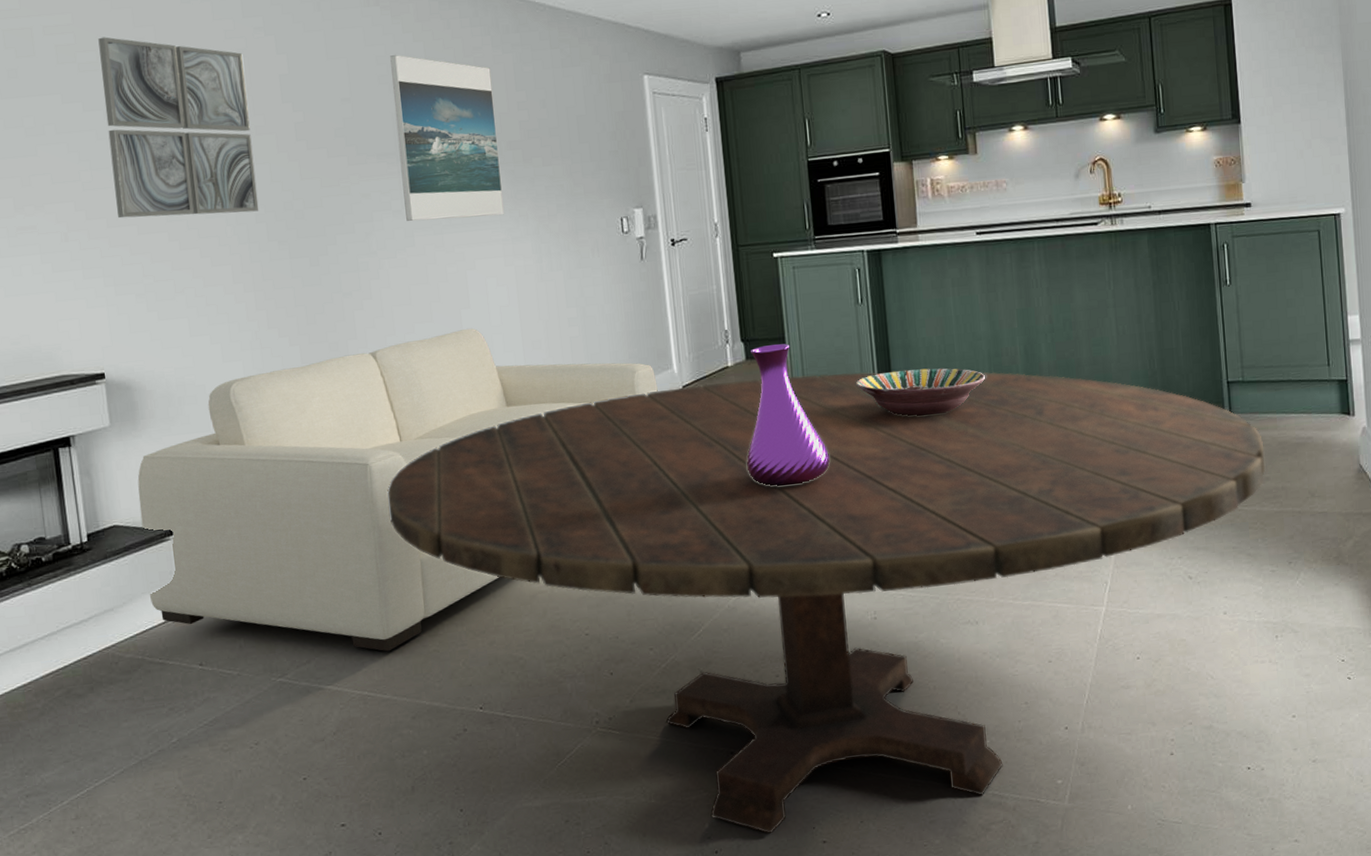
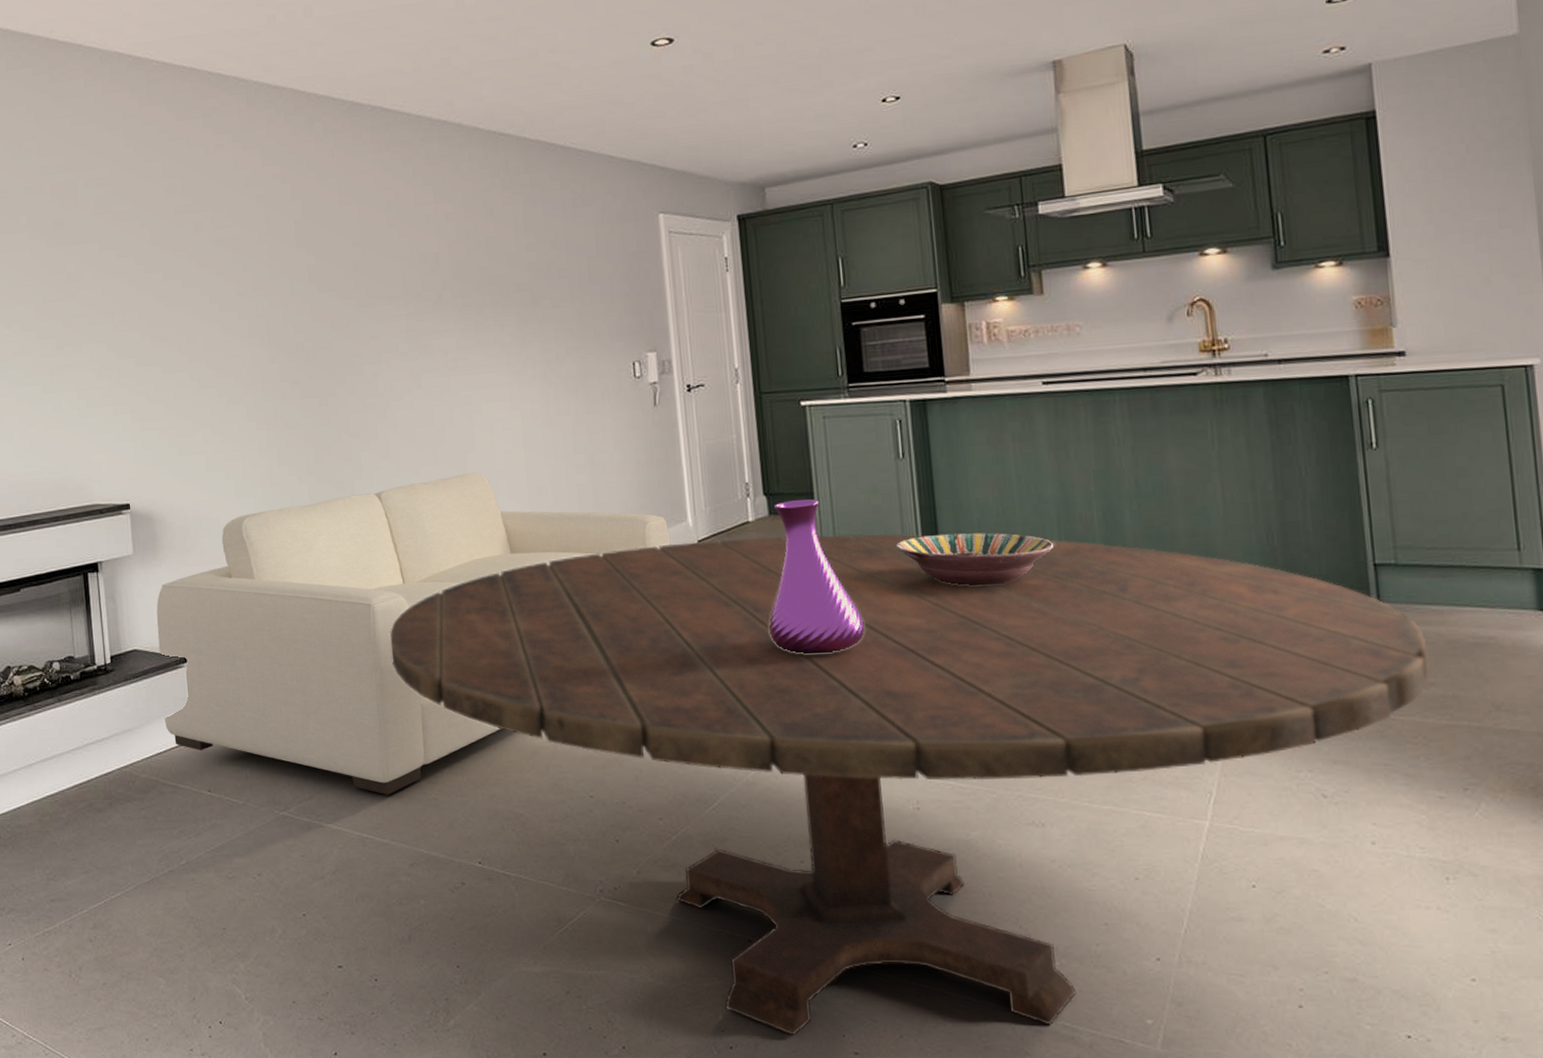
wall art: present [98,37,259,219] -> none [132,188,273,358]
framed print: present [390,54,505,221] -> none [400,198,512,364]

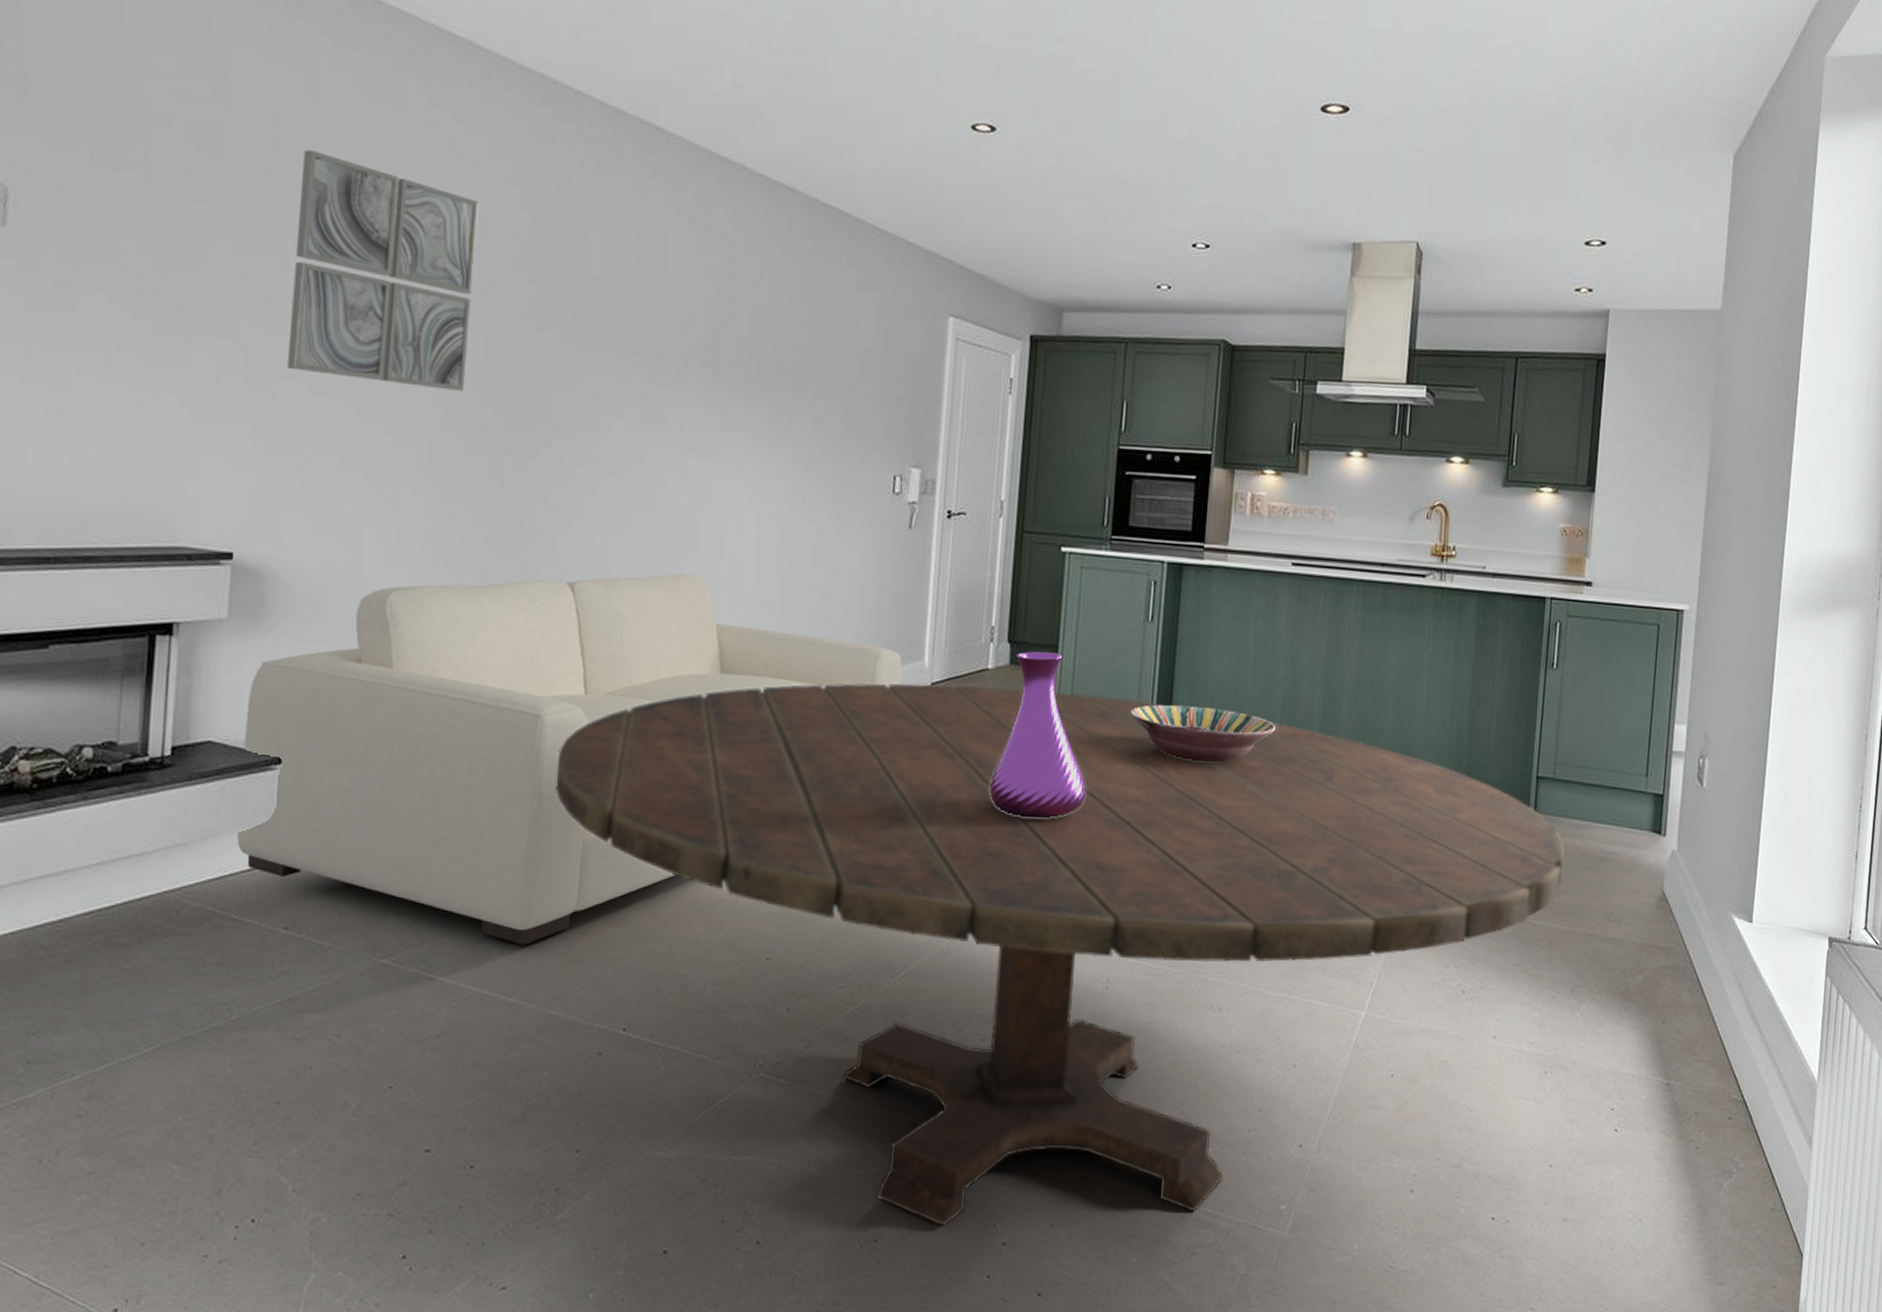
wall art: none [132,188,273,358] -> present [287,149,479,391]

